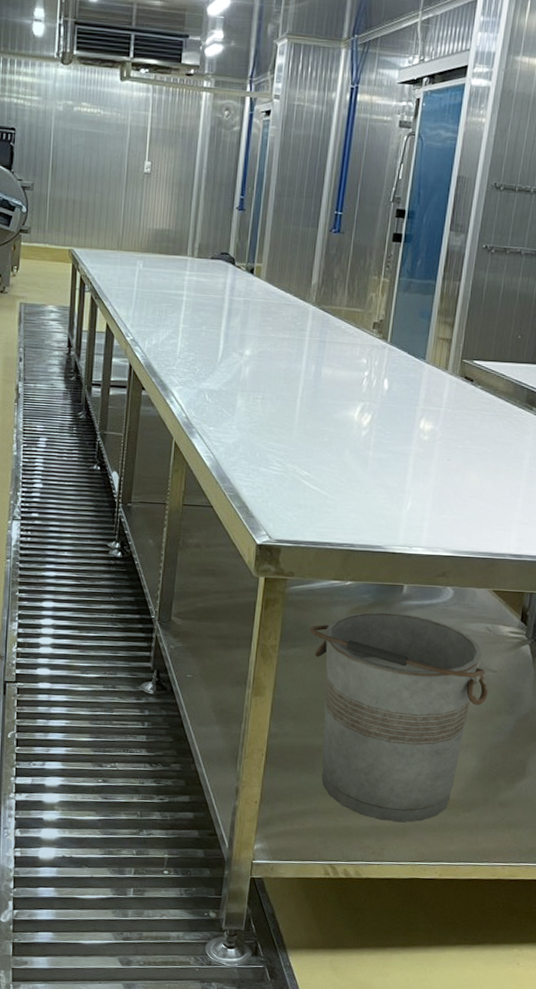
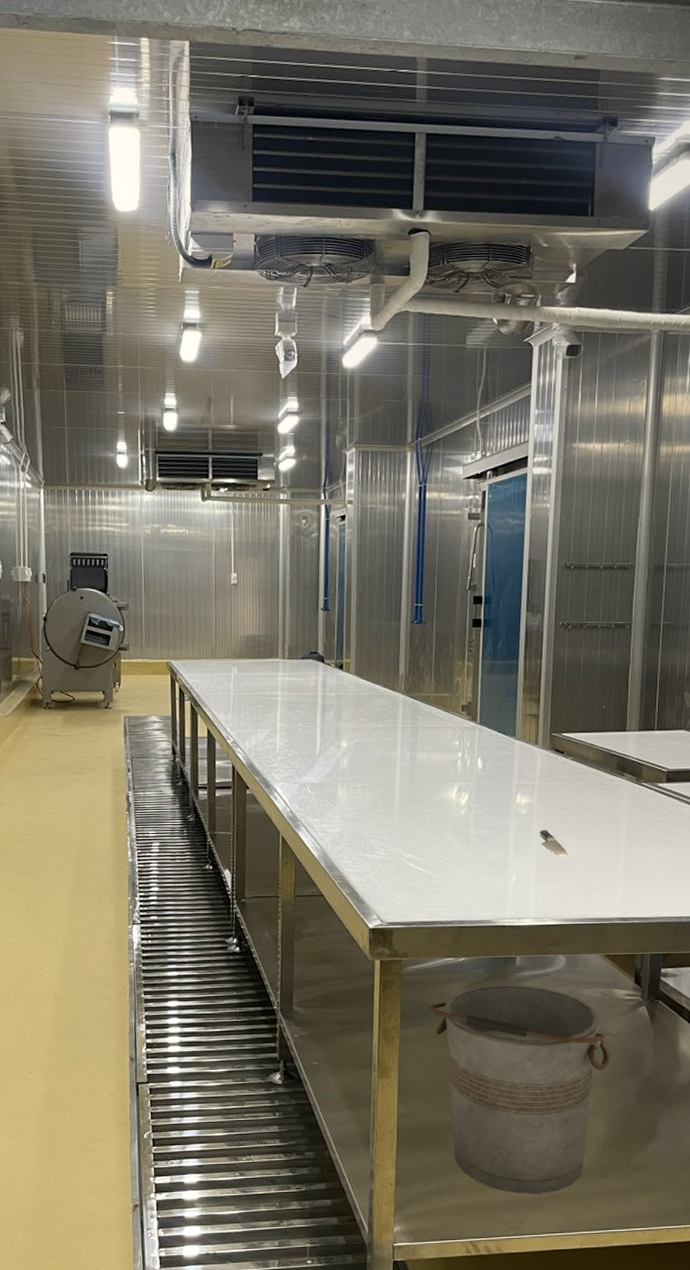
kitchen knife: none [440,458,467,488] -> present [540,830,568,857]

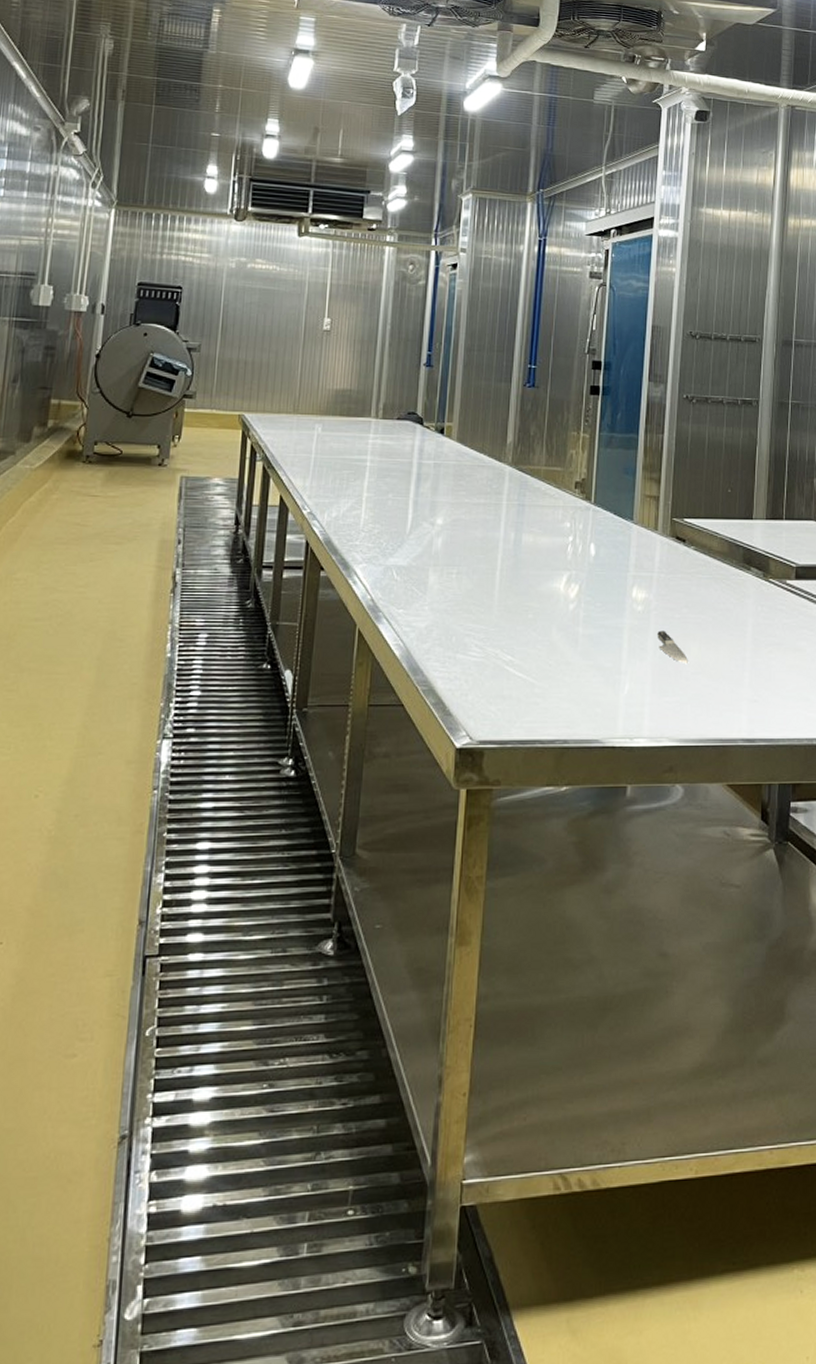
bucket: present [428,984,610,1194] -> none [520,821,733,1103]

